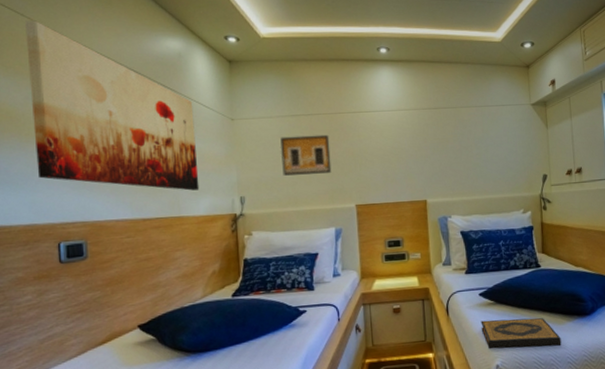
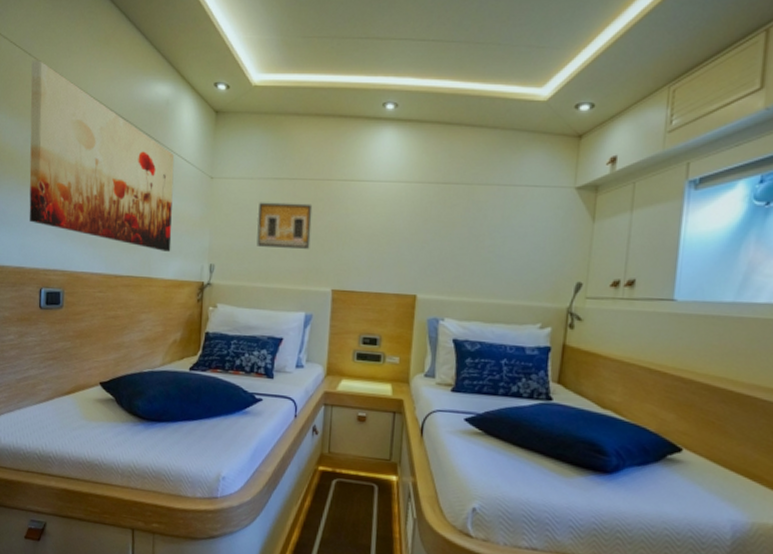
hardback book: present [480,317,562,349] -> none [460,451,565,504]

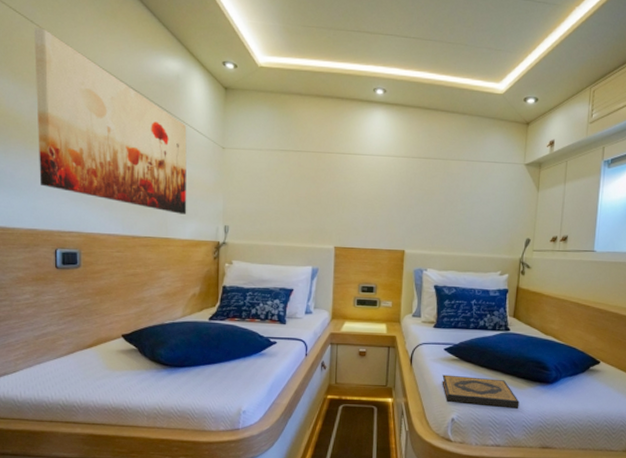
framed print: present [256,202,313,249] -> none [266,170,316,212]
hardback book: none [460,451,565,504] -> present [442,374,519,410]

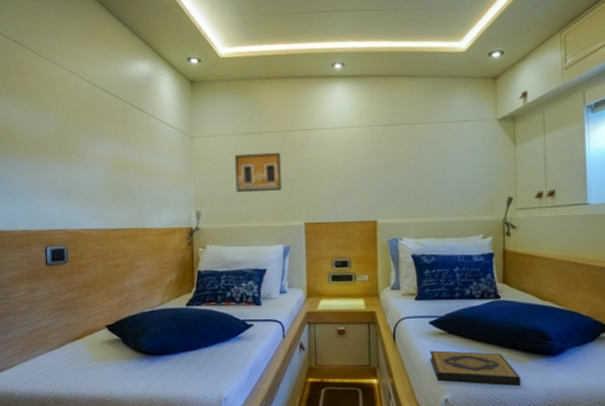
wall art: present [34,27,187,214] -> none [26,50,161,204]
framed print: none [266,170,316,212] -> present [234,152,282,192]

